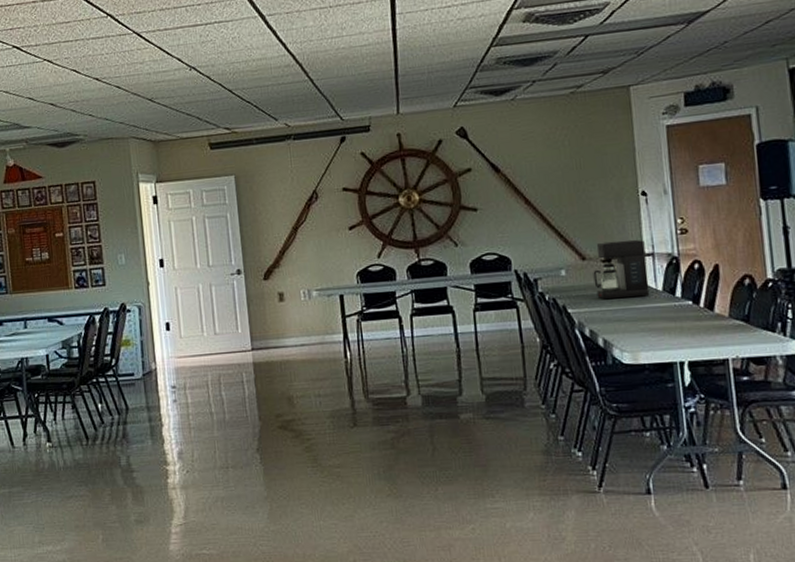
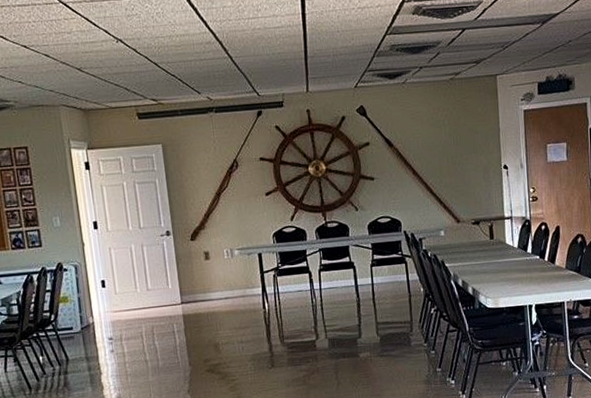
coffee maker: present [593,239,650,300] -> none [465,205,508,256]

